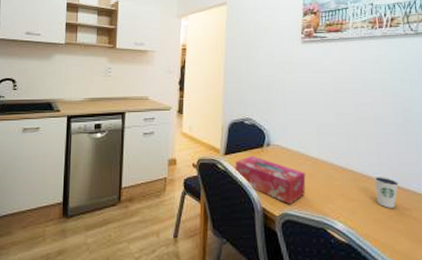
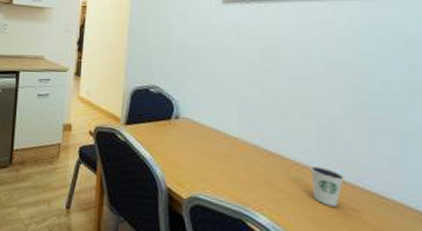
tissue box: present [235,156,306,205] -> none [136,128,222,188]

